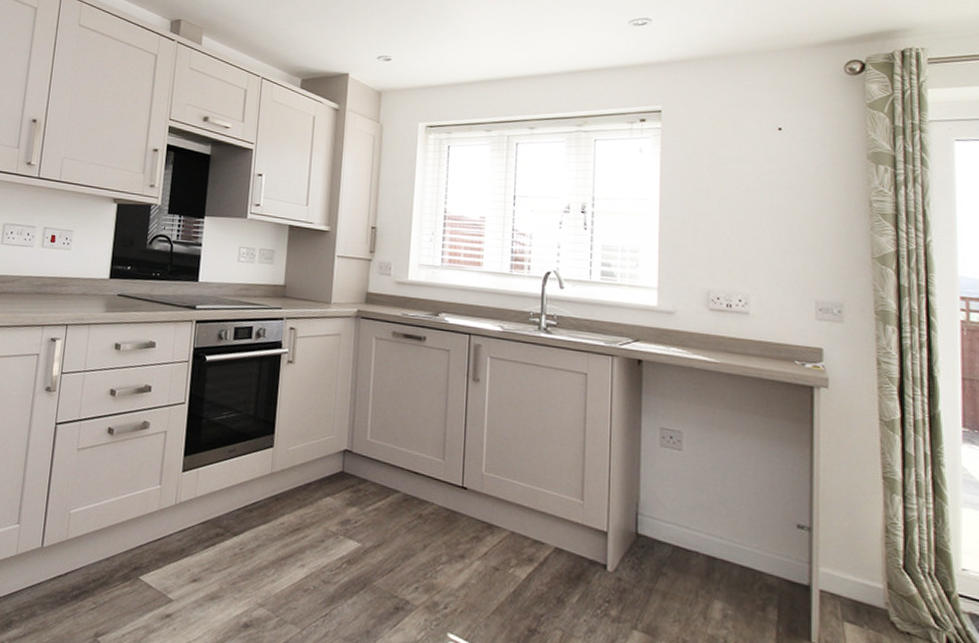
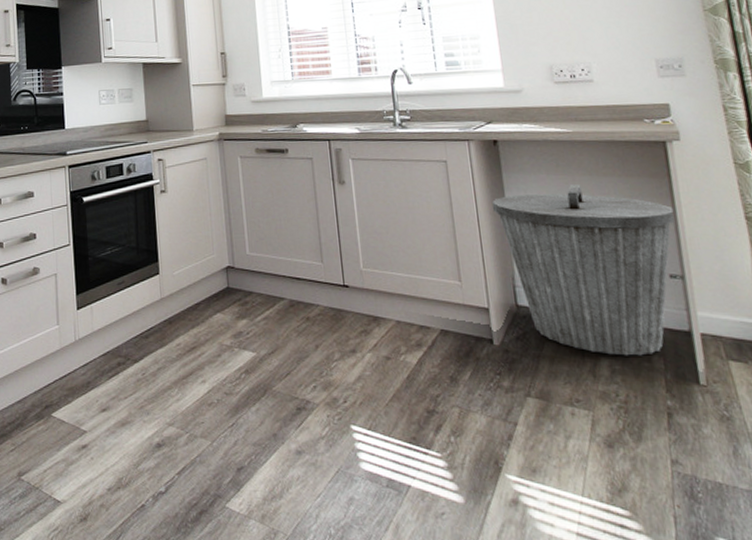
trash can: none [626,417,811,604] -> present [491,184,675,356]

